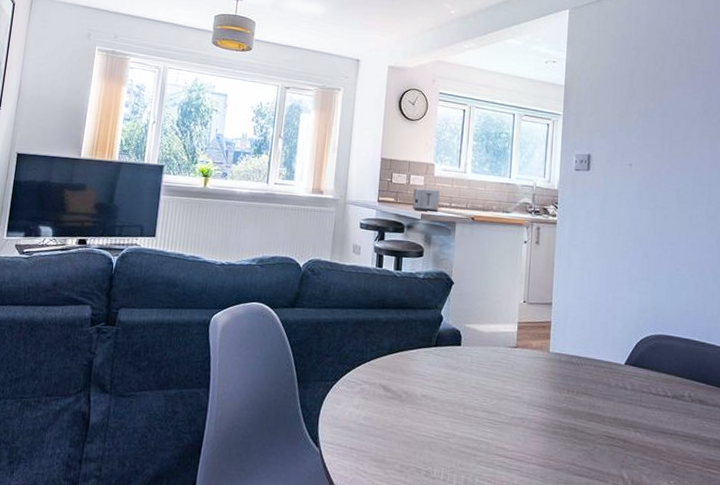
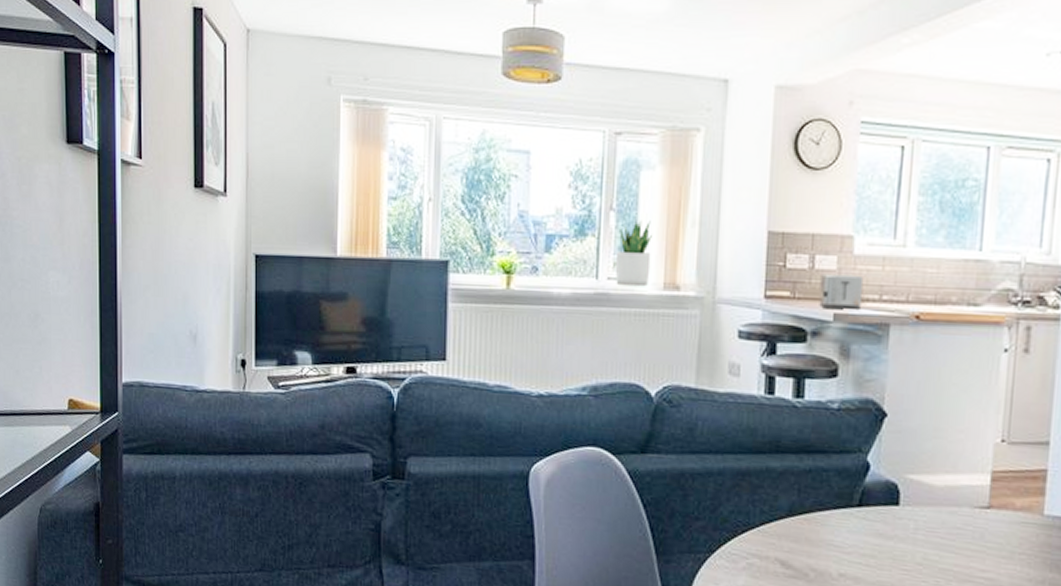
planter: none [280,145,306,191] -> present [616,220,652,287]

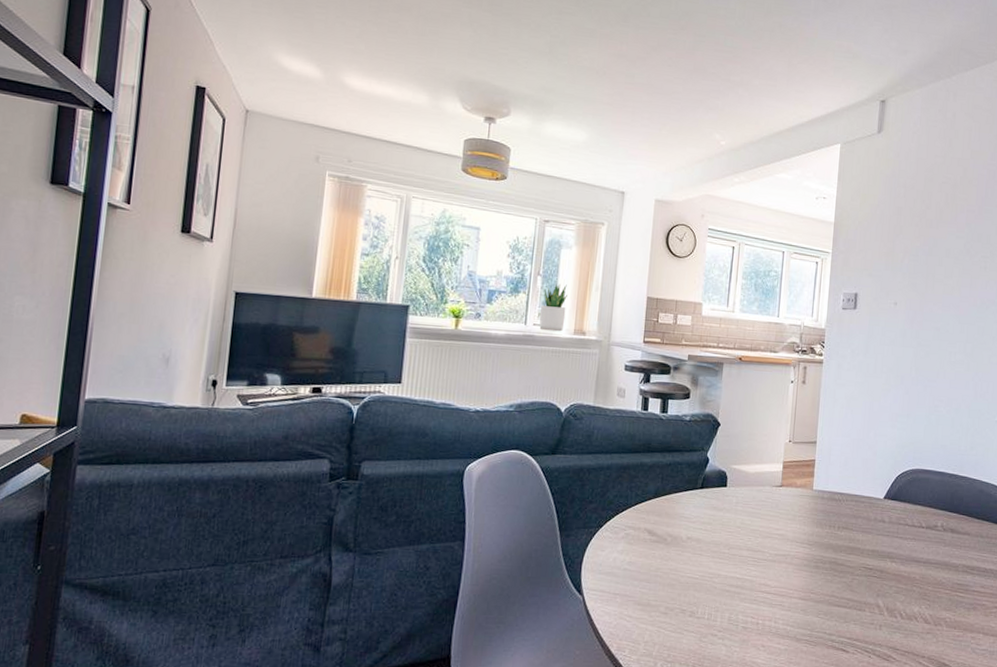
toaster: present [819,273,864,311] -> none [679,327,708,354]

